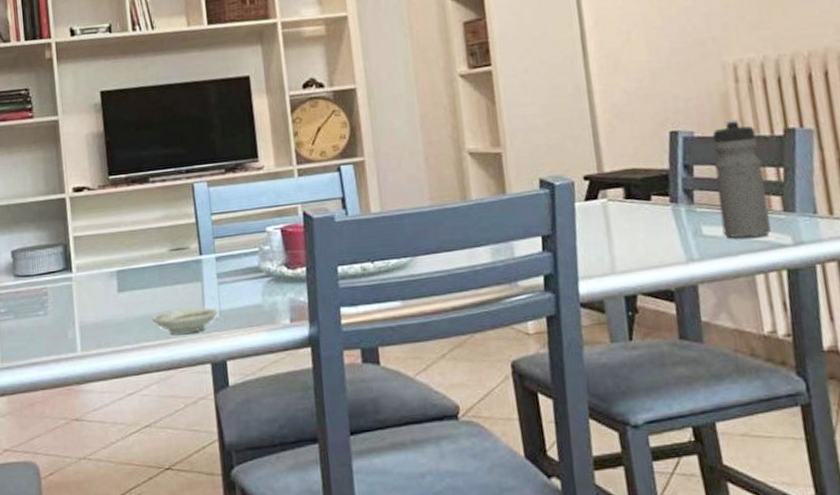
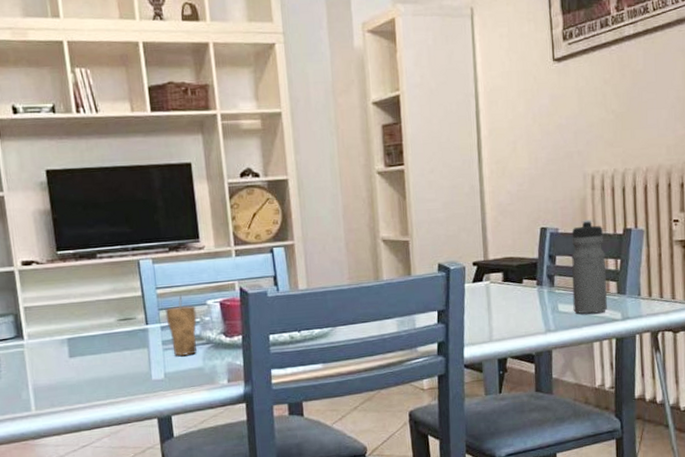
saucer: present [152,306,218,334] -> none [102,369,164,394]
cup: none [220,221,256,292] -> present [165,295,197,357]

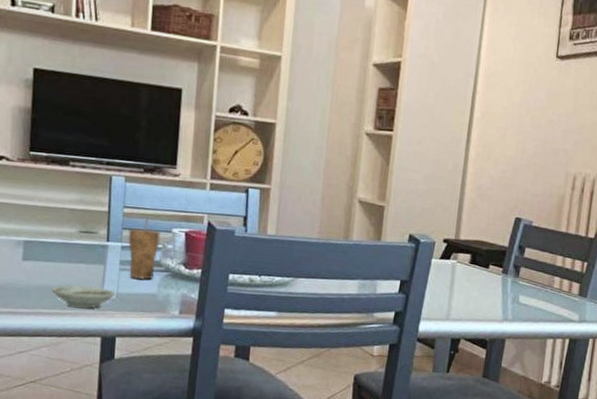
saucer: none [102,369,164,394] -> present [52,284,116,308]
water bottle: present [571,219,607,314] -> none [533,218,576,311]

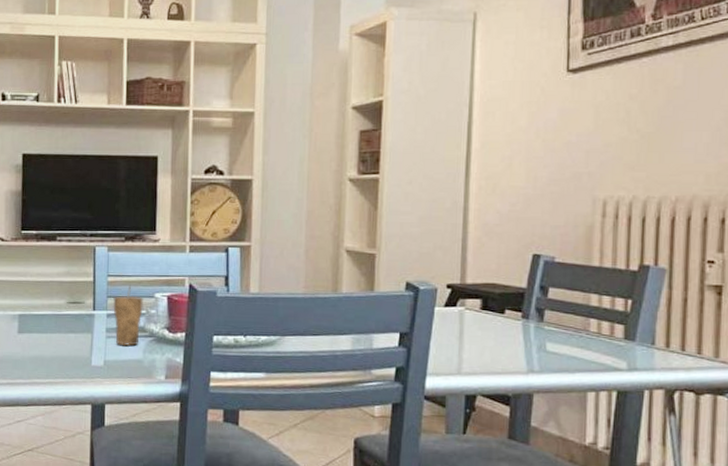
saucer: present [52,284,116,308] -> none [45,354,103,376]

